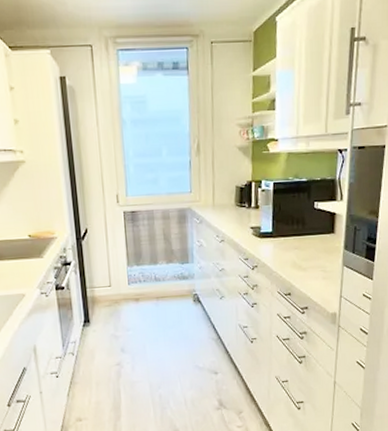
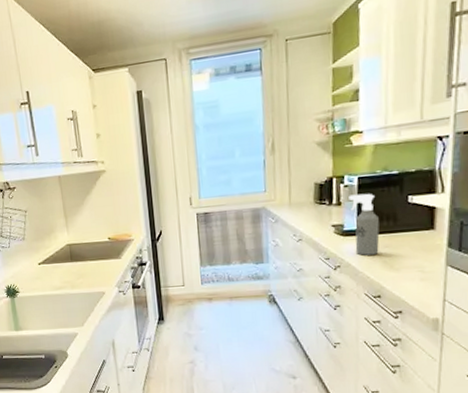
spray bottle: none [265,198,291,256] -> present [349,193,380,256]

